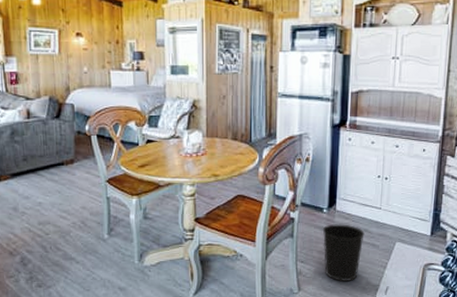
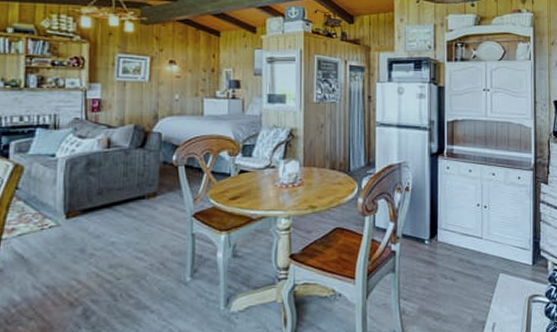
wastebasket: present [322,224,365,282] -> none [425,255,468,320]

